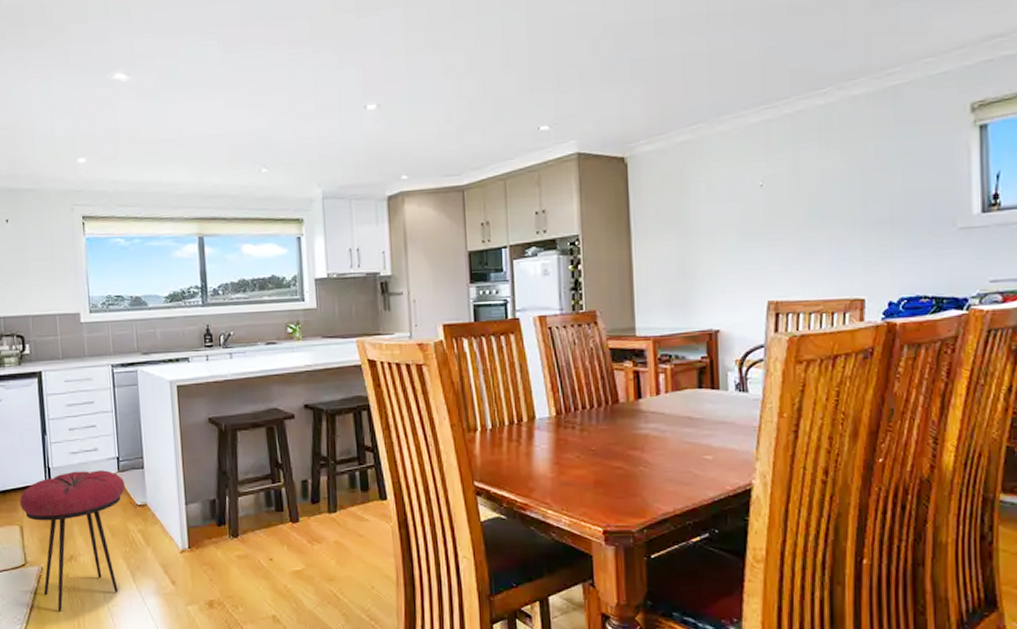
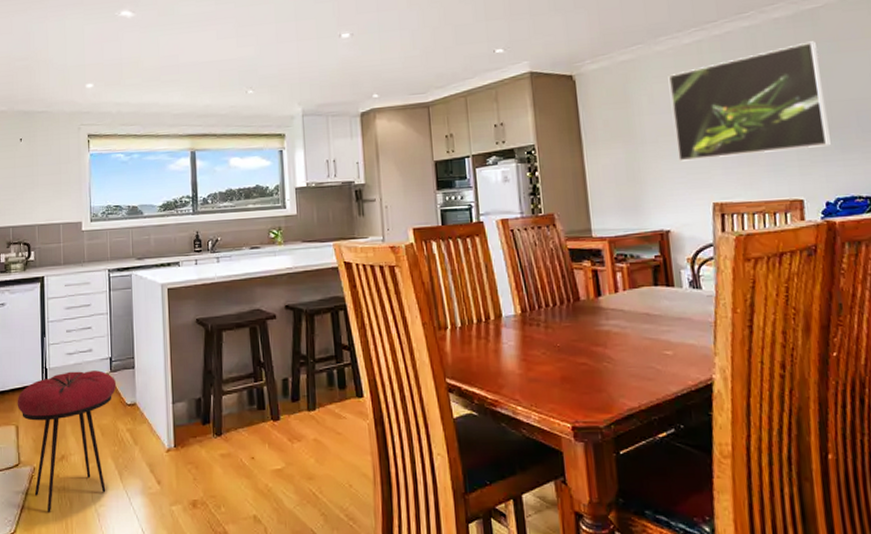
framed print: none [730,123,900,256] -> present [668,41,831,162]

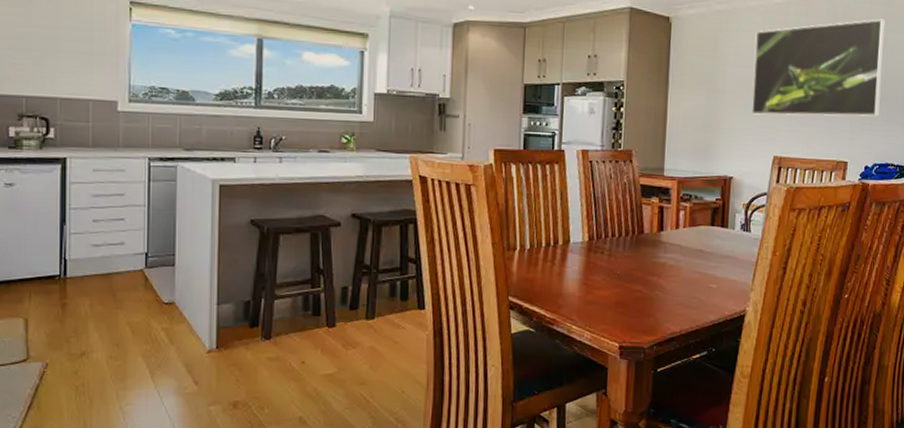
stool: present [17,370,117,512] -> none [27,264,152,410]

